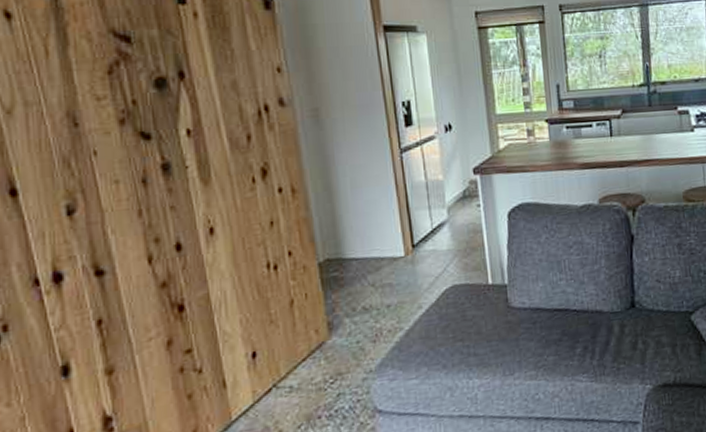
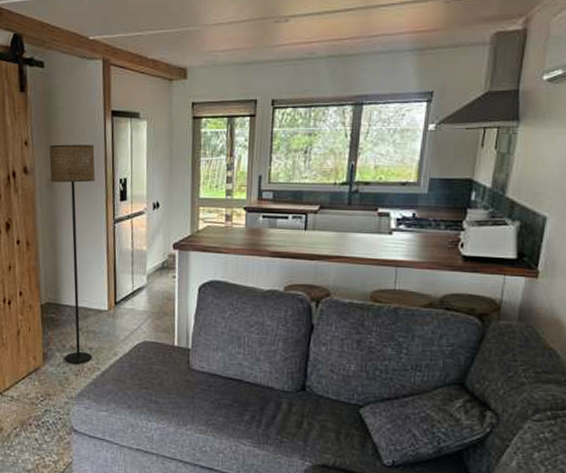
floor lamp: none [309,65,392,329] -> present [49,144,96,364]

